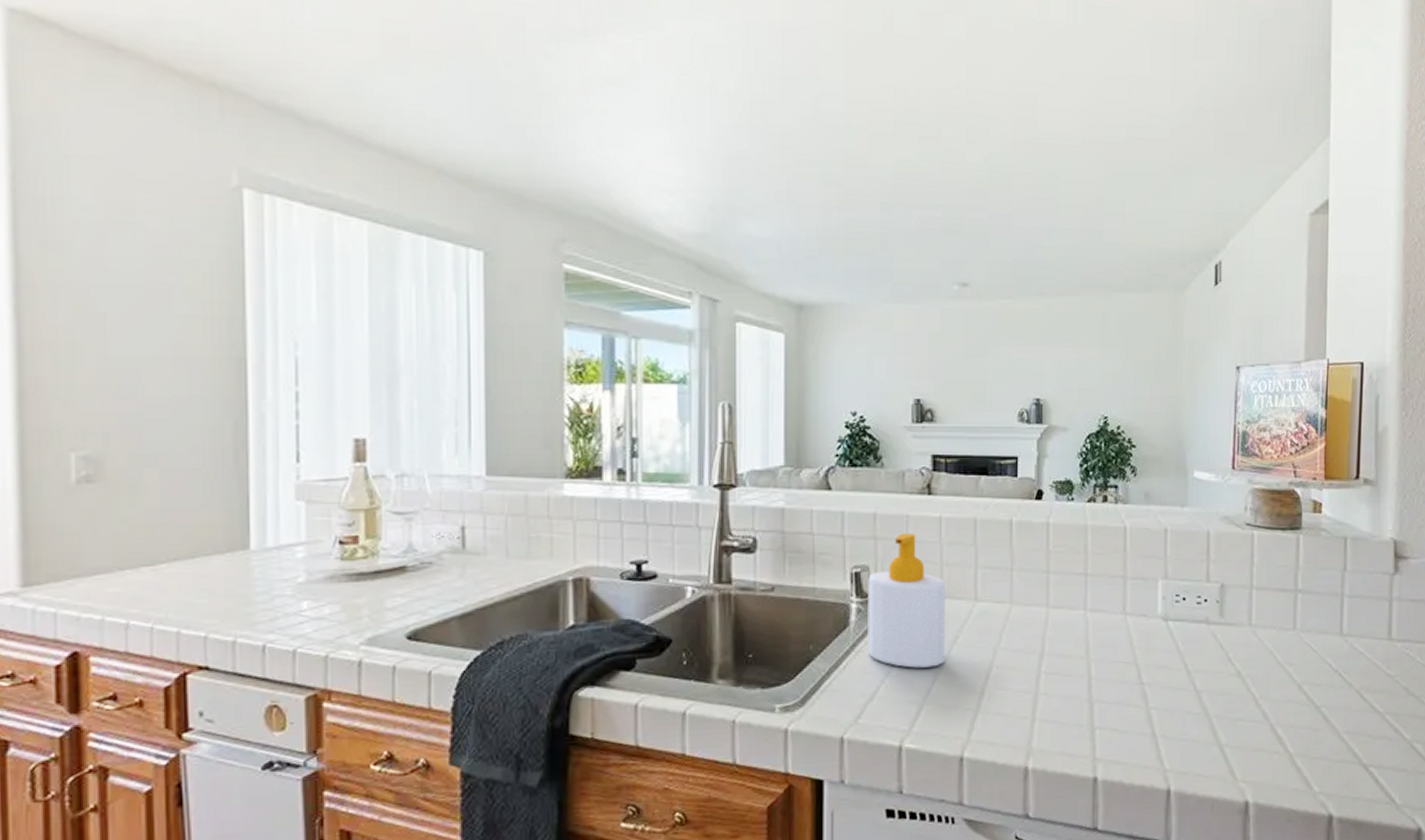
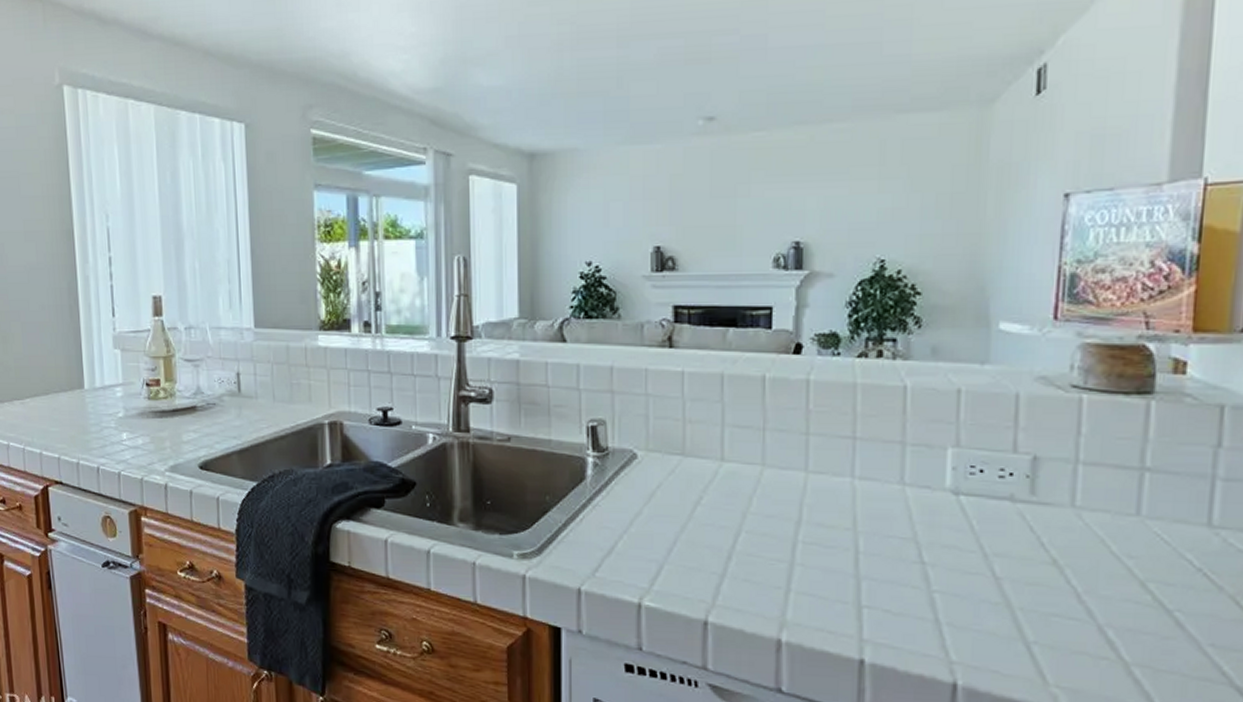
soap bottle: present [868,533,945,668] -> none [605,387,688,527]

